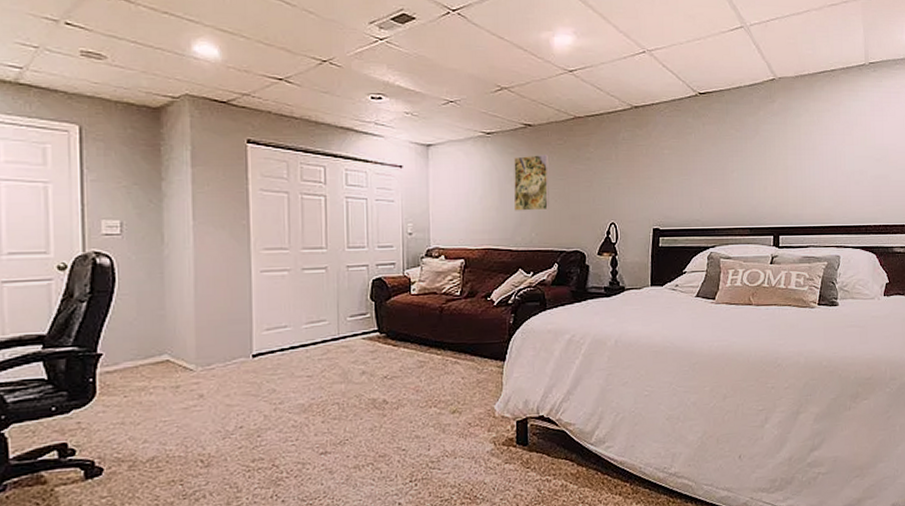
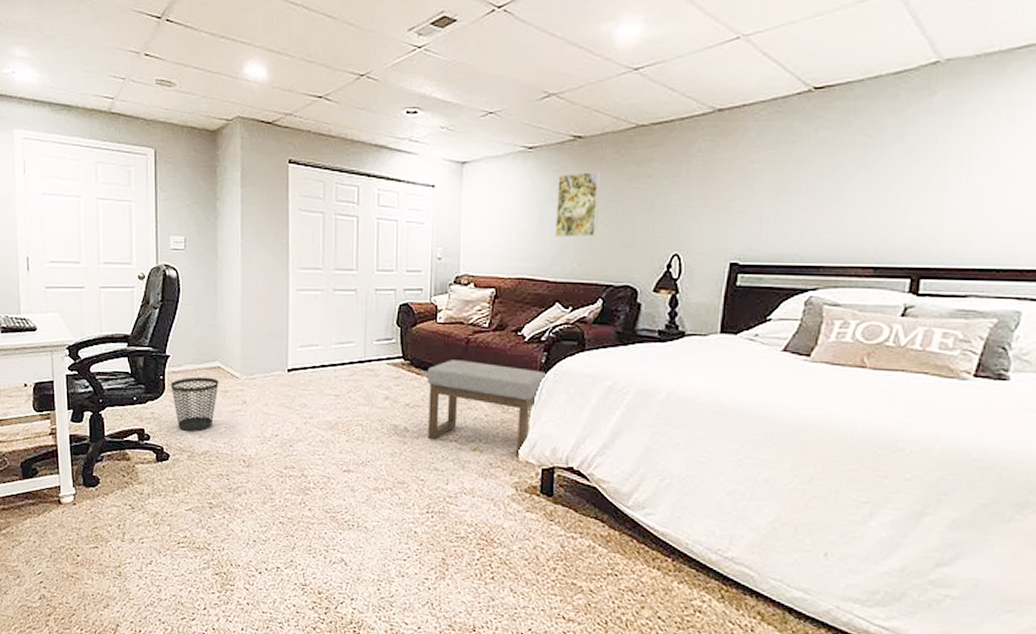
wastebasket: none [104,373,168,438] -> present [170,376,219,432]
ottoman: none [403,328,517,415] -> present [426,360,548,459]

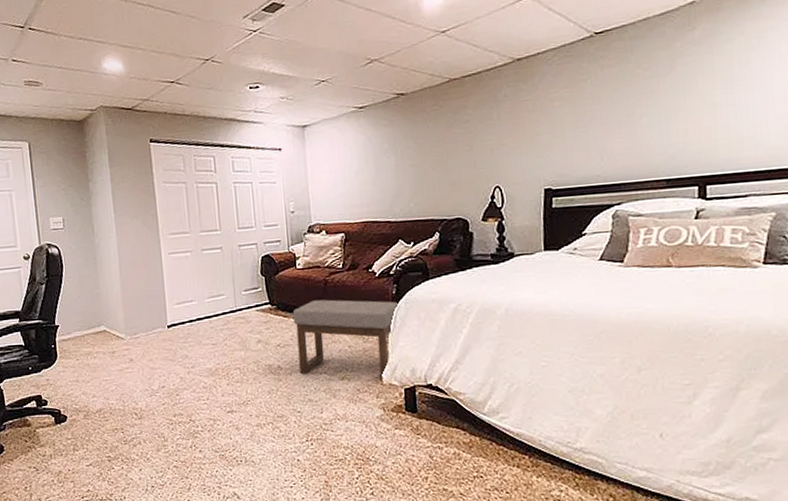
wastebasket: present [170,376,219,432] -> none [62,341,107,393]
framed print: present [556,170,602,237] -> none [387,121,427,182]

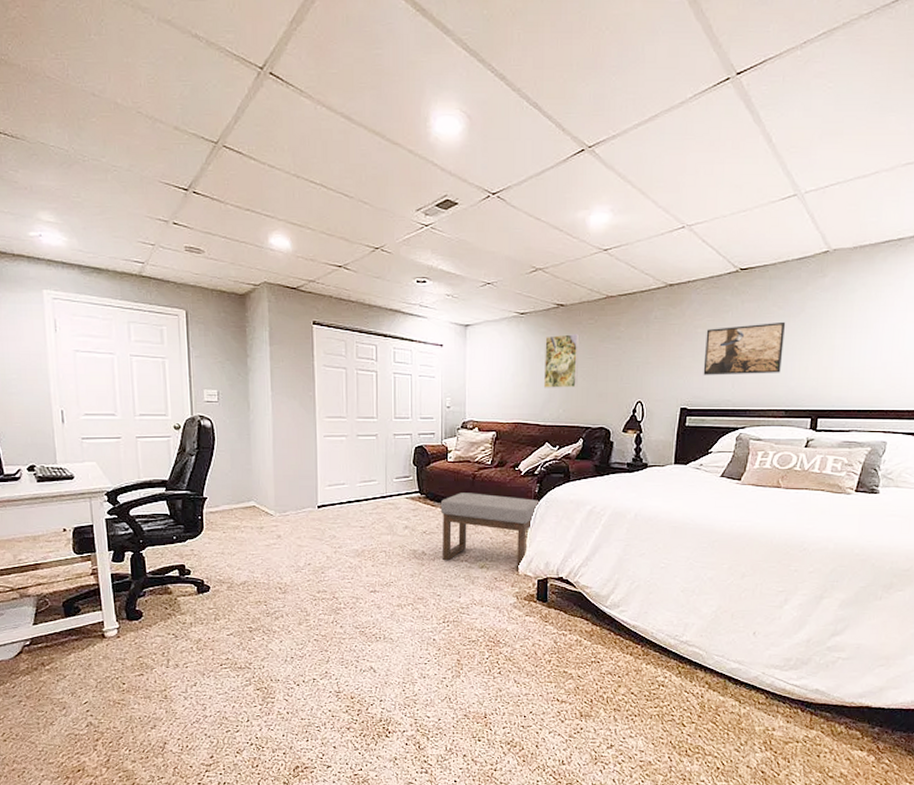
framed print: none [387,121,427,182] -> present [544,333,580,388]
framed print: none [564,83,656,151] -> present [703,321,786,375]

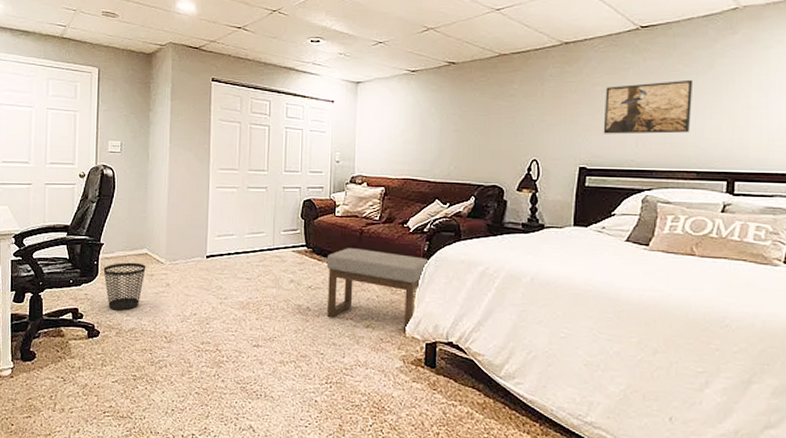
wastebasket: none [209,515,255,565] -> present [103,262,146,311]
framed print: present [544,333,580,388] -> none [435,90,472,145]

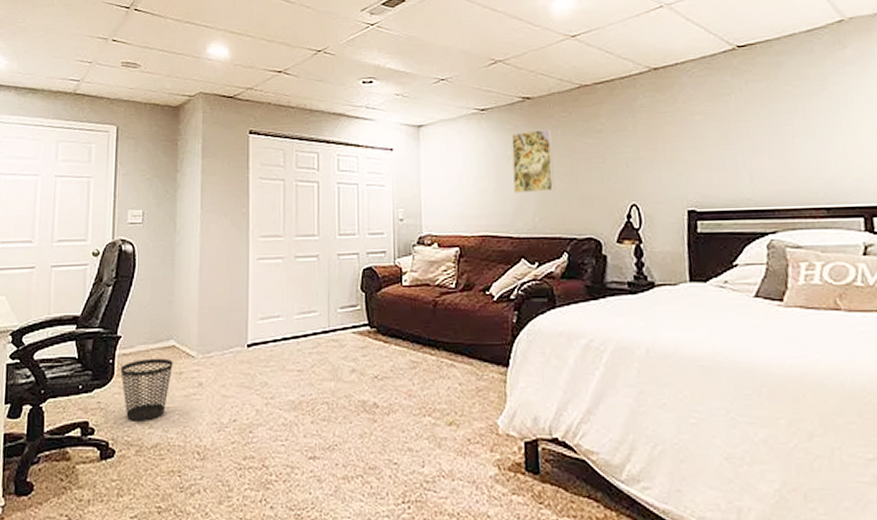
ottoman: present [326,248,430,335] -> none [394,324,521,432]
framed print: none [435,90,472,145] -> present [511,128,555,193]
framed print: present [603,79,694,134] -> none [706,102,811,170]

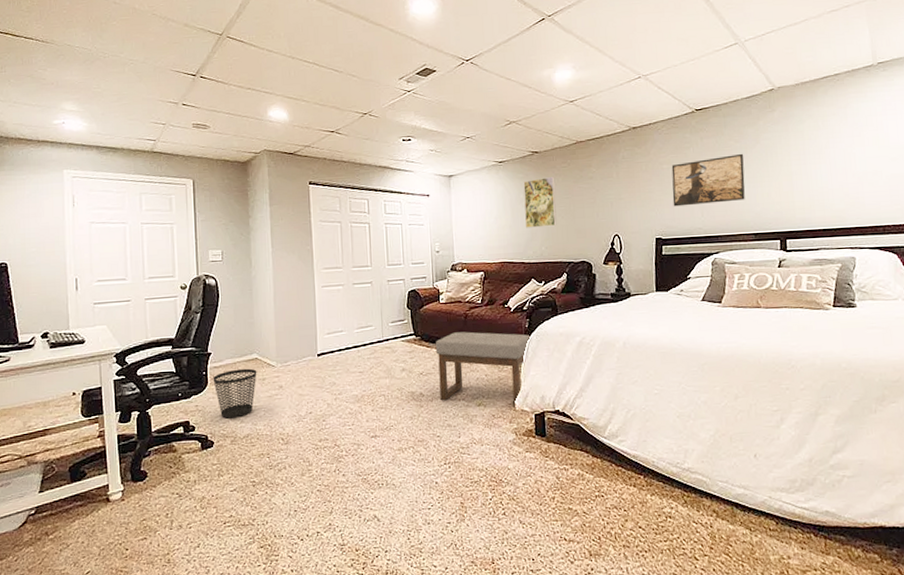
ottoman: none [394,324,521,432] -> present [435,331,532,408]
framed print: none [706,102,811,170] -> present [671,153,745,207]

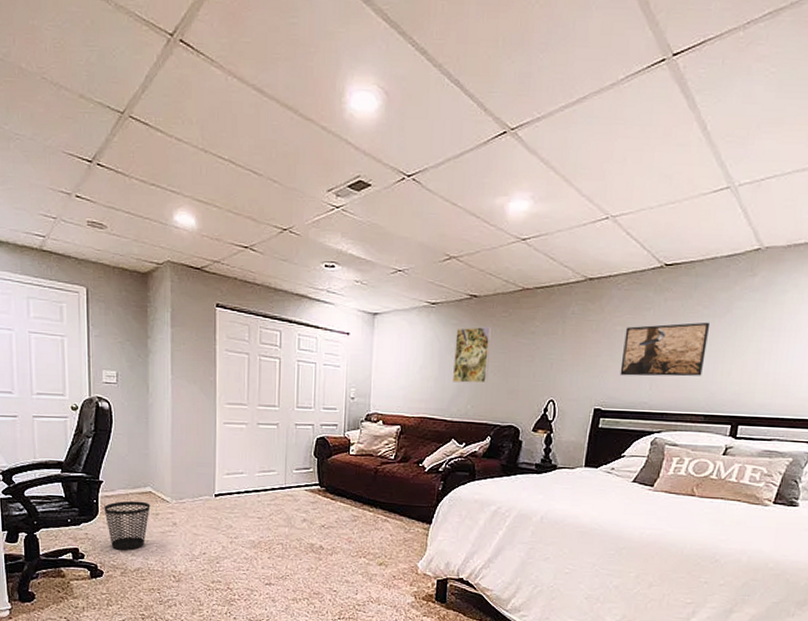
ottoman: present [435,331,532,408] -> none [340,487,444,572]

